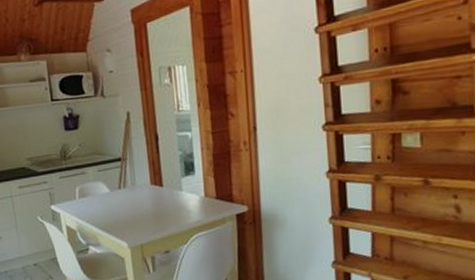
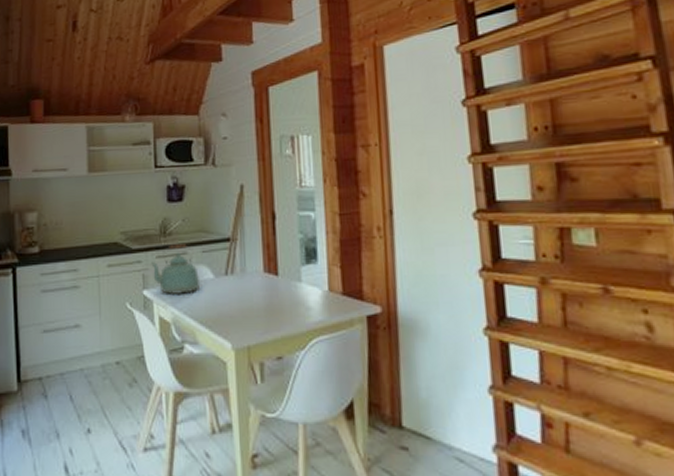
kettle: none [55,165,99,208] -> present [151,244,201,294]

